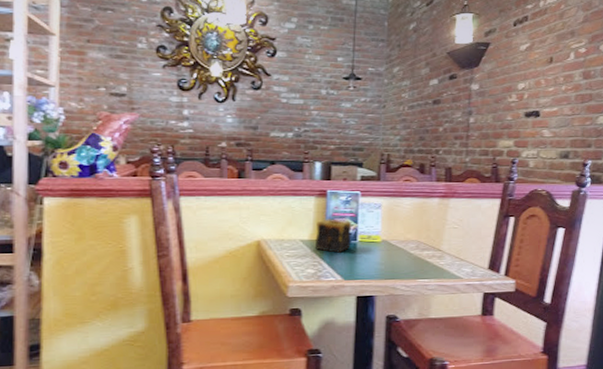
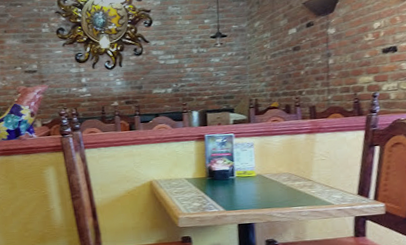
candle: present [314,219,352,253] -> none [198,159,230,188]

